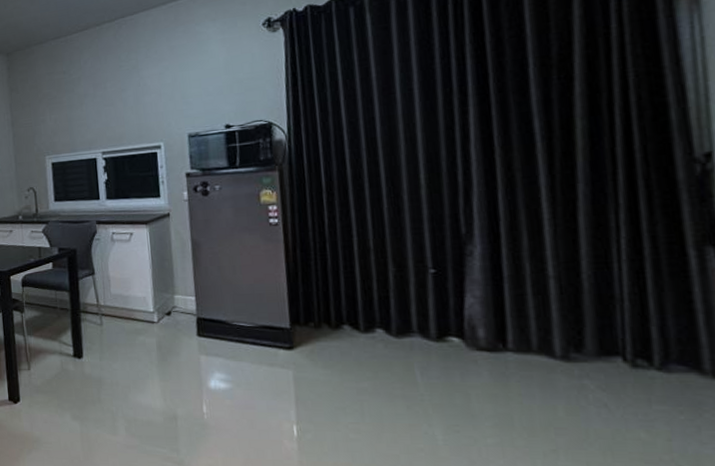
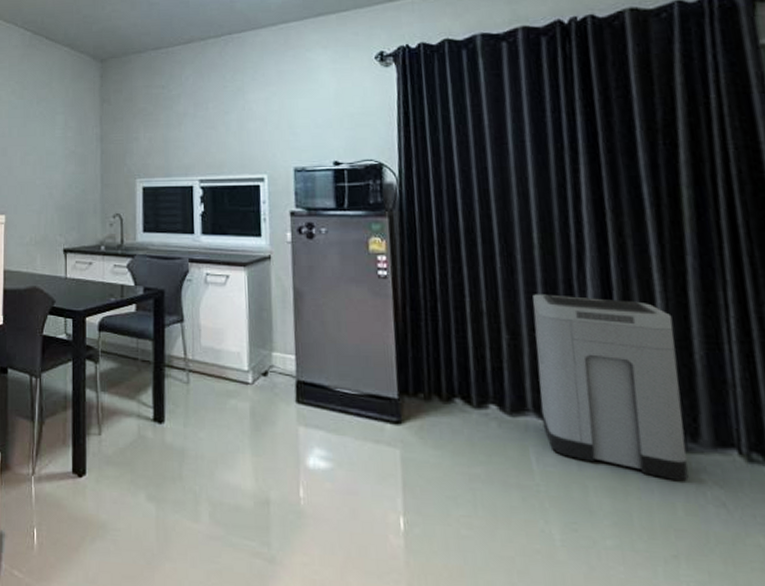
trash can: none [419,228,571,387] -> present [532,294,689,482]

